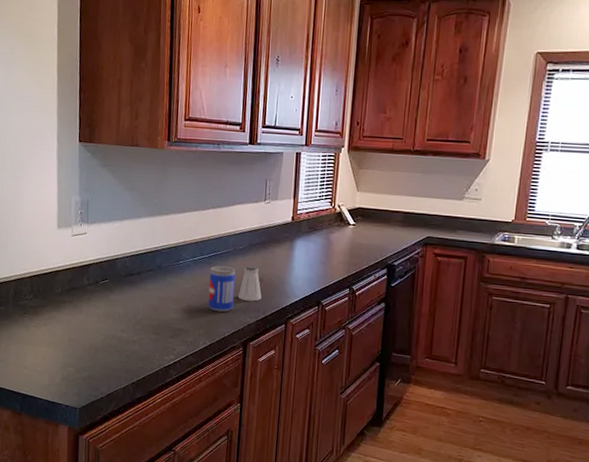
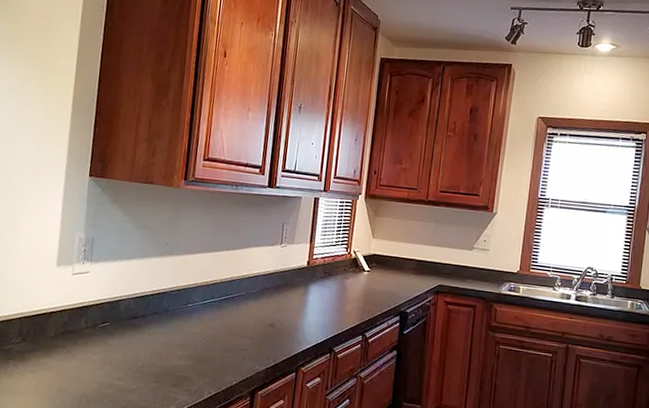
beer can: present [208,266,236,313] -> none [216,310,247,360]
saltshaker: present [238,265,261,302] -> none [248,310,273,348]

